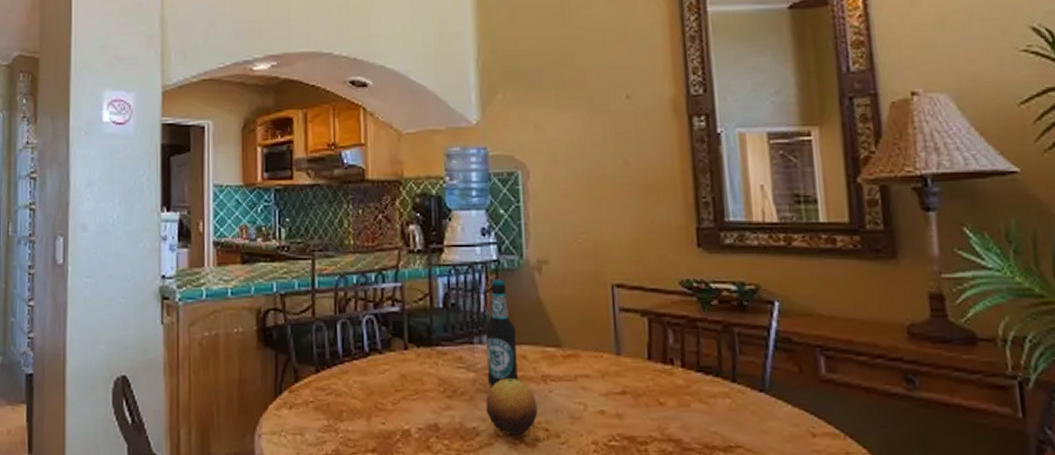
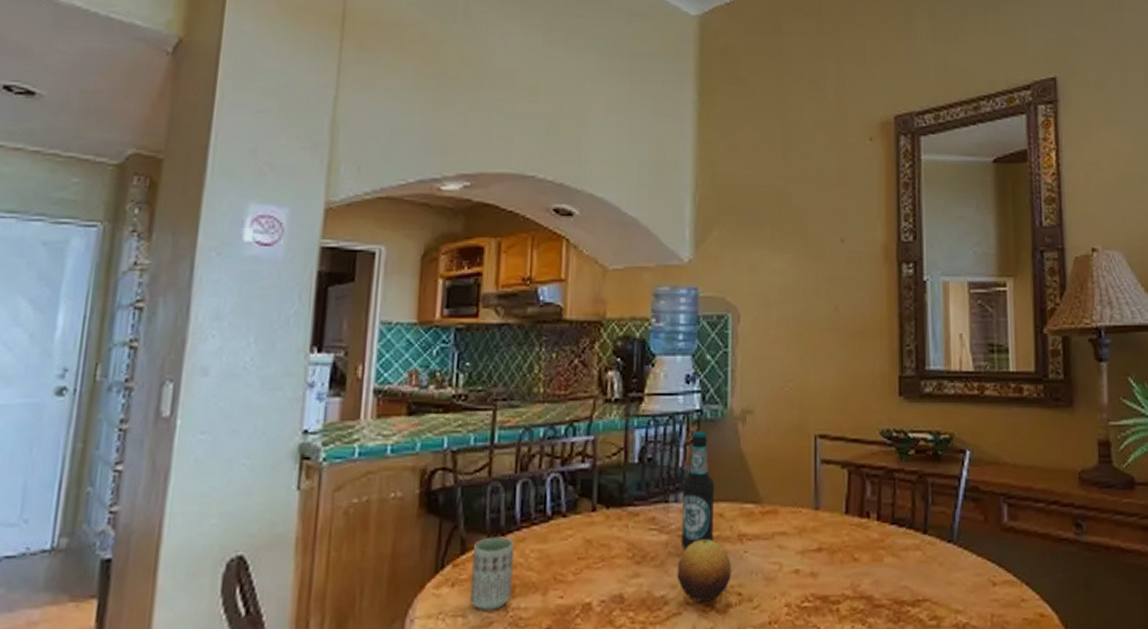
cup: none [304,368,341,431] -> present [470,536,515,610]

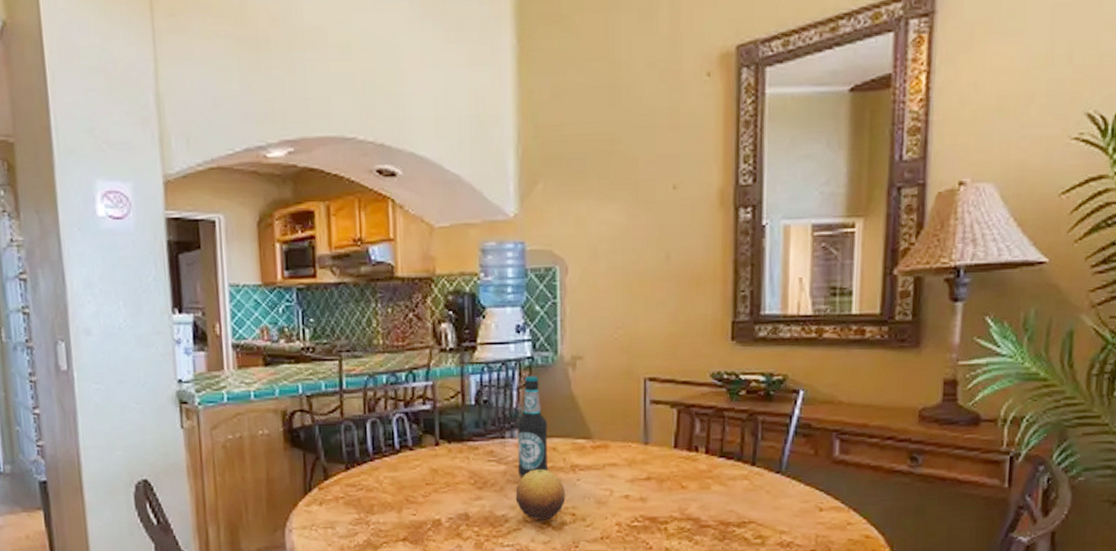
cup: present [470,536,515,610] -> none [334,466,371,524]

